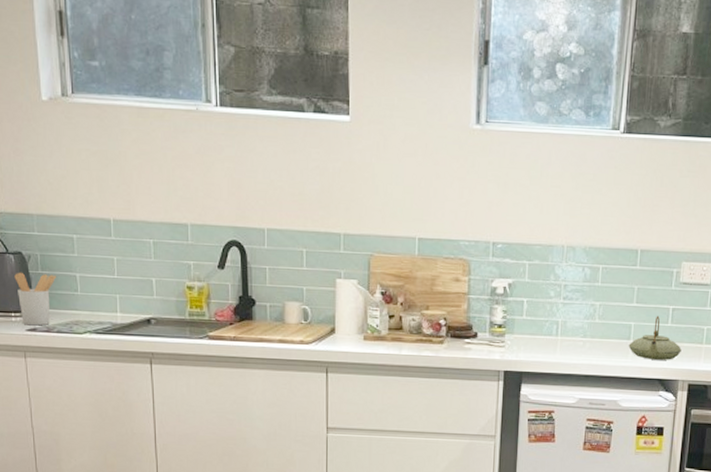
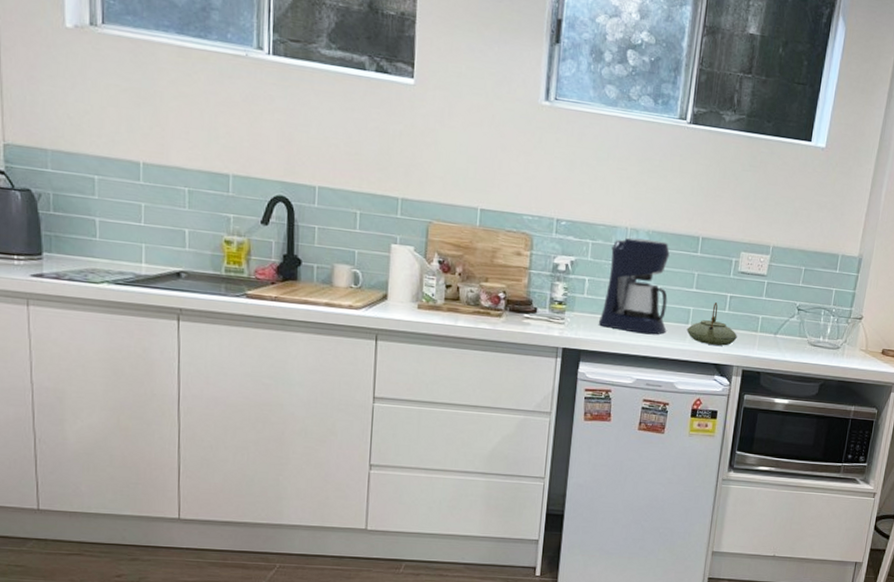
utensil holder: present [14,272,57,326] -> none [20,211,72,272]
coffee maker: none [538,255,608,353] -> present [598,237,670,335]

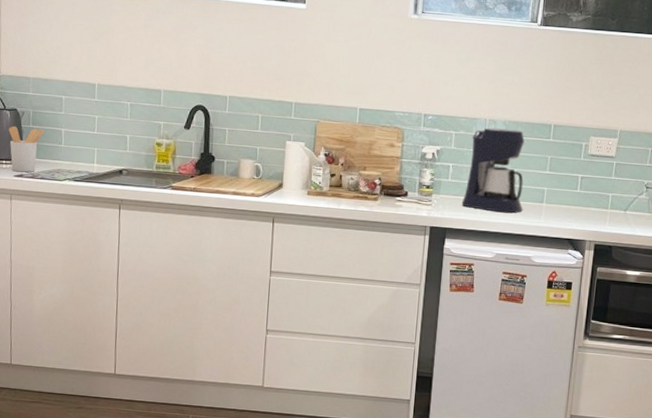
utensil holder: none [20,211,72,272] -> present [9,126,45,173]
teapot: present [686,302,737,346] -> none [541,183,589,223]

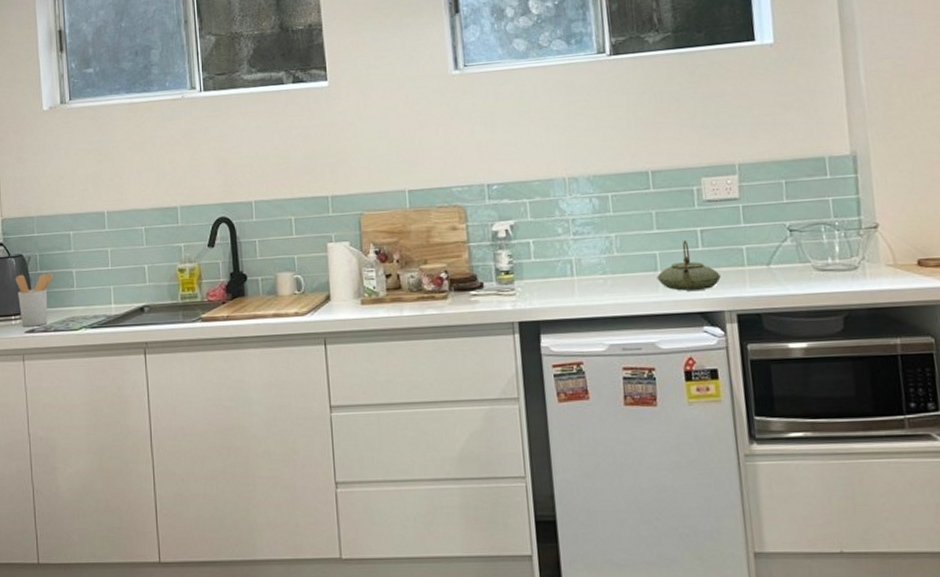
coffee maker: present [461,127,525,214] -> none [551,184,633,292]
teapot: none [541,183,589,223] -> present [656,240,721,291]

